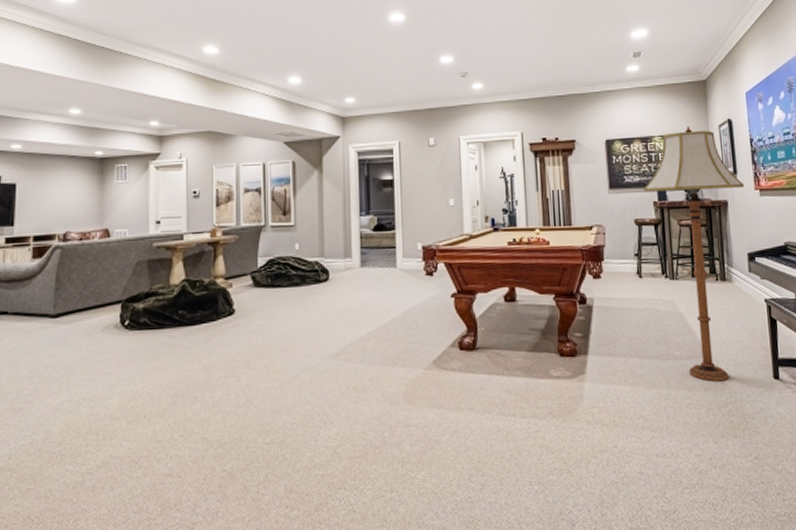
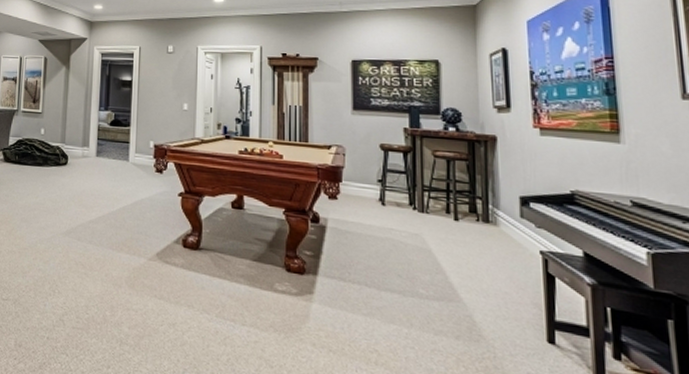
floor lamp: present [643,125,745,382] -> none [392,52,520,333]

